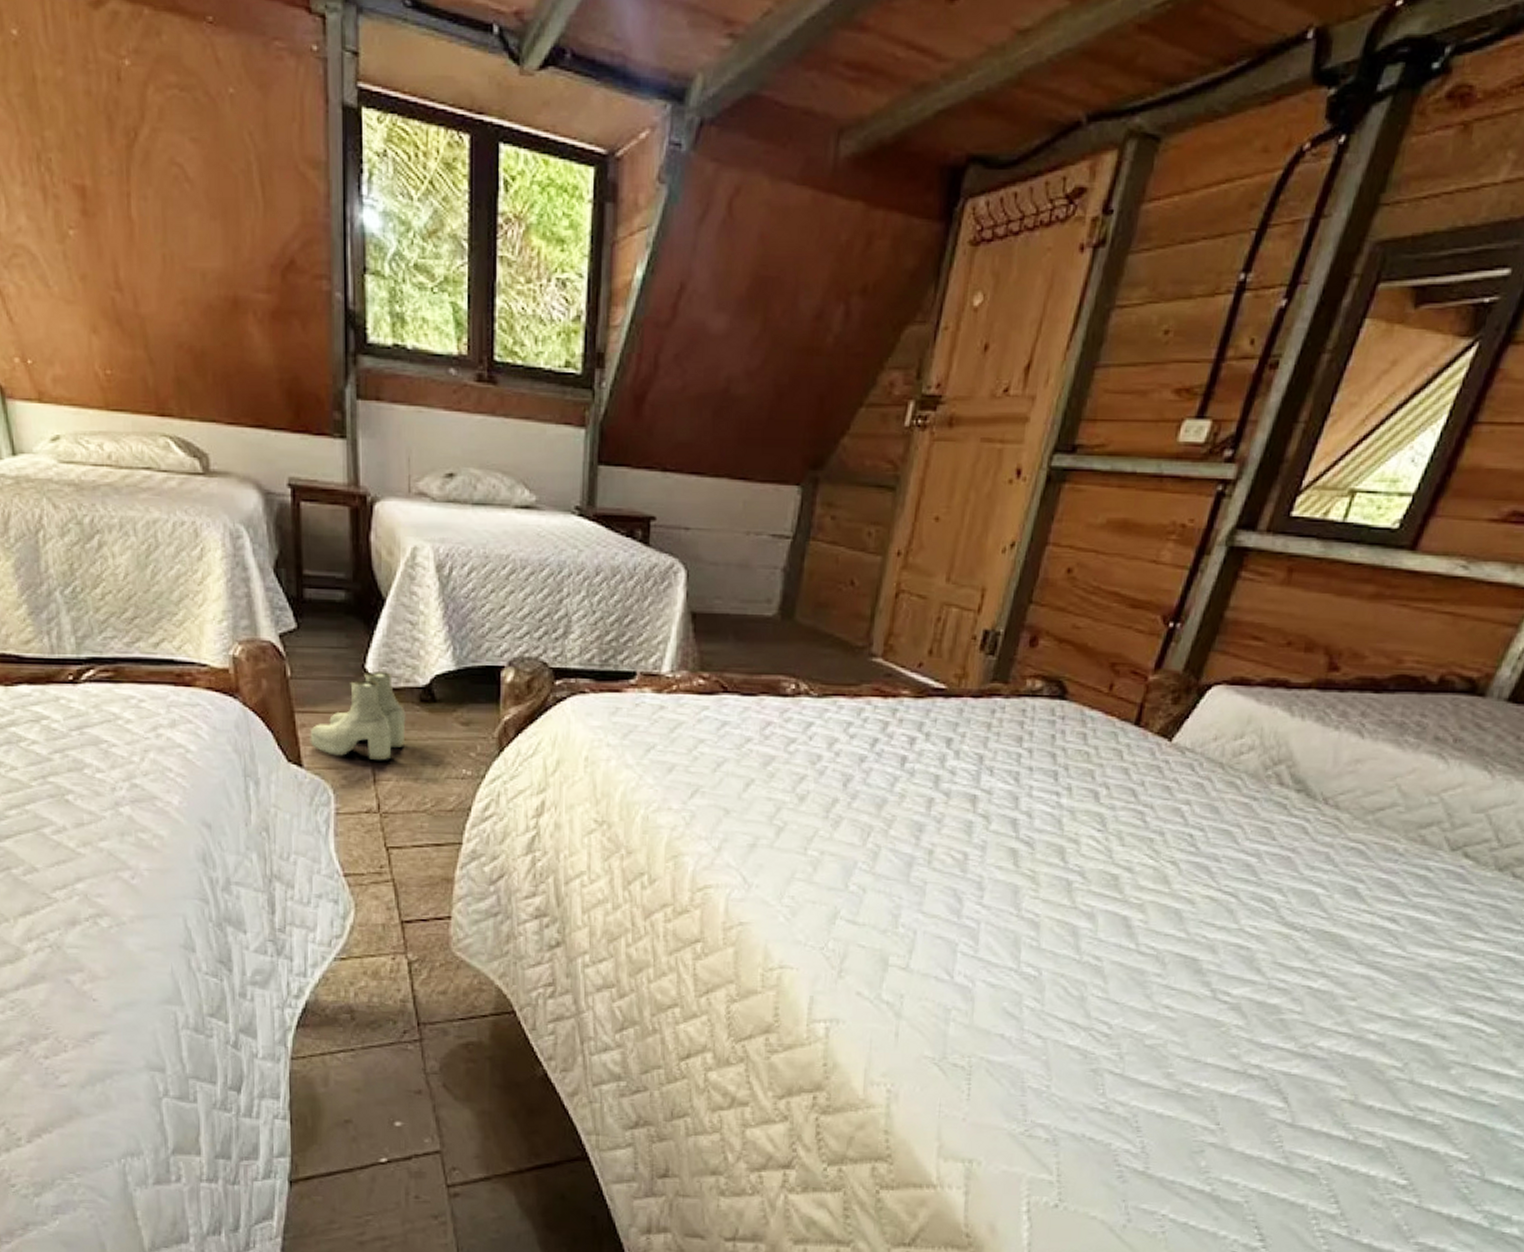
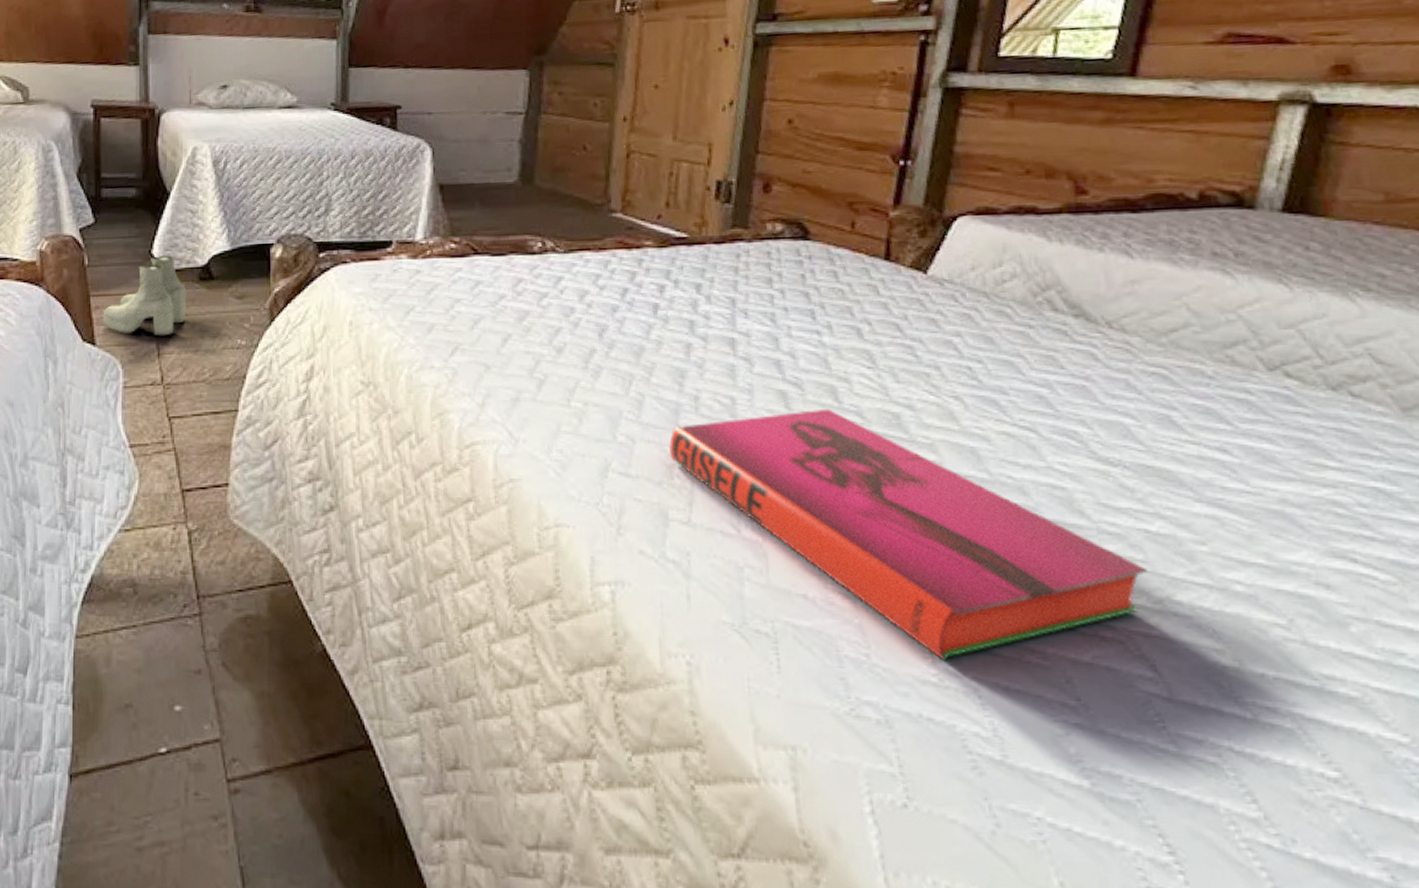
hardback book: none [898,867,1302,1092] -> present [669,408,1148,661]

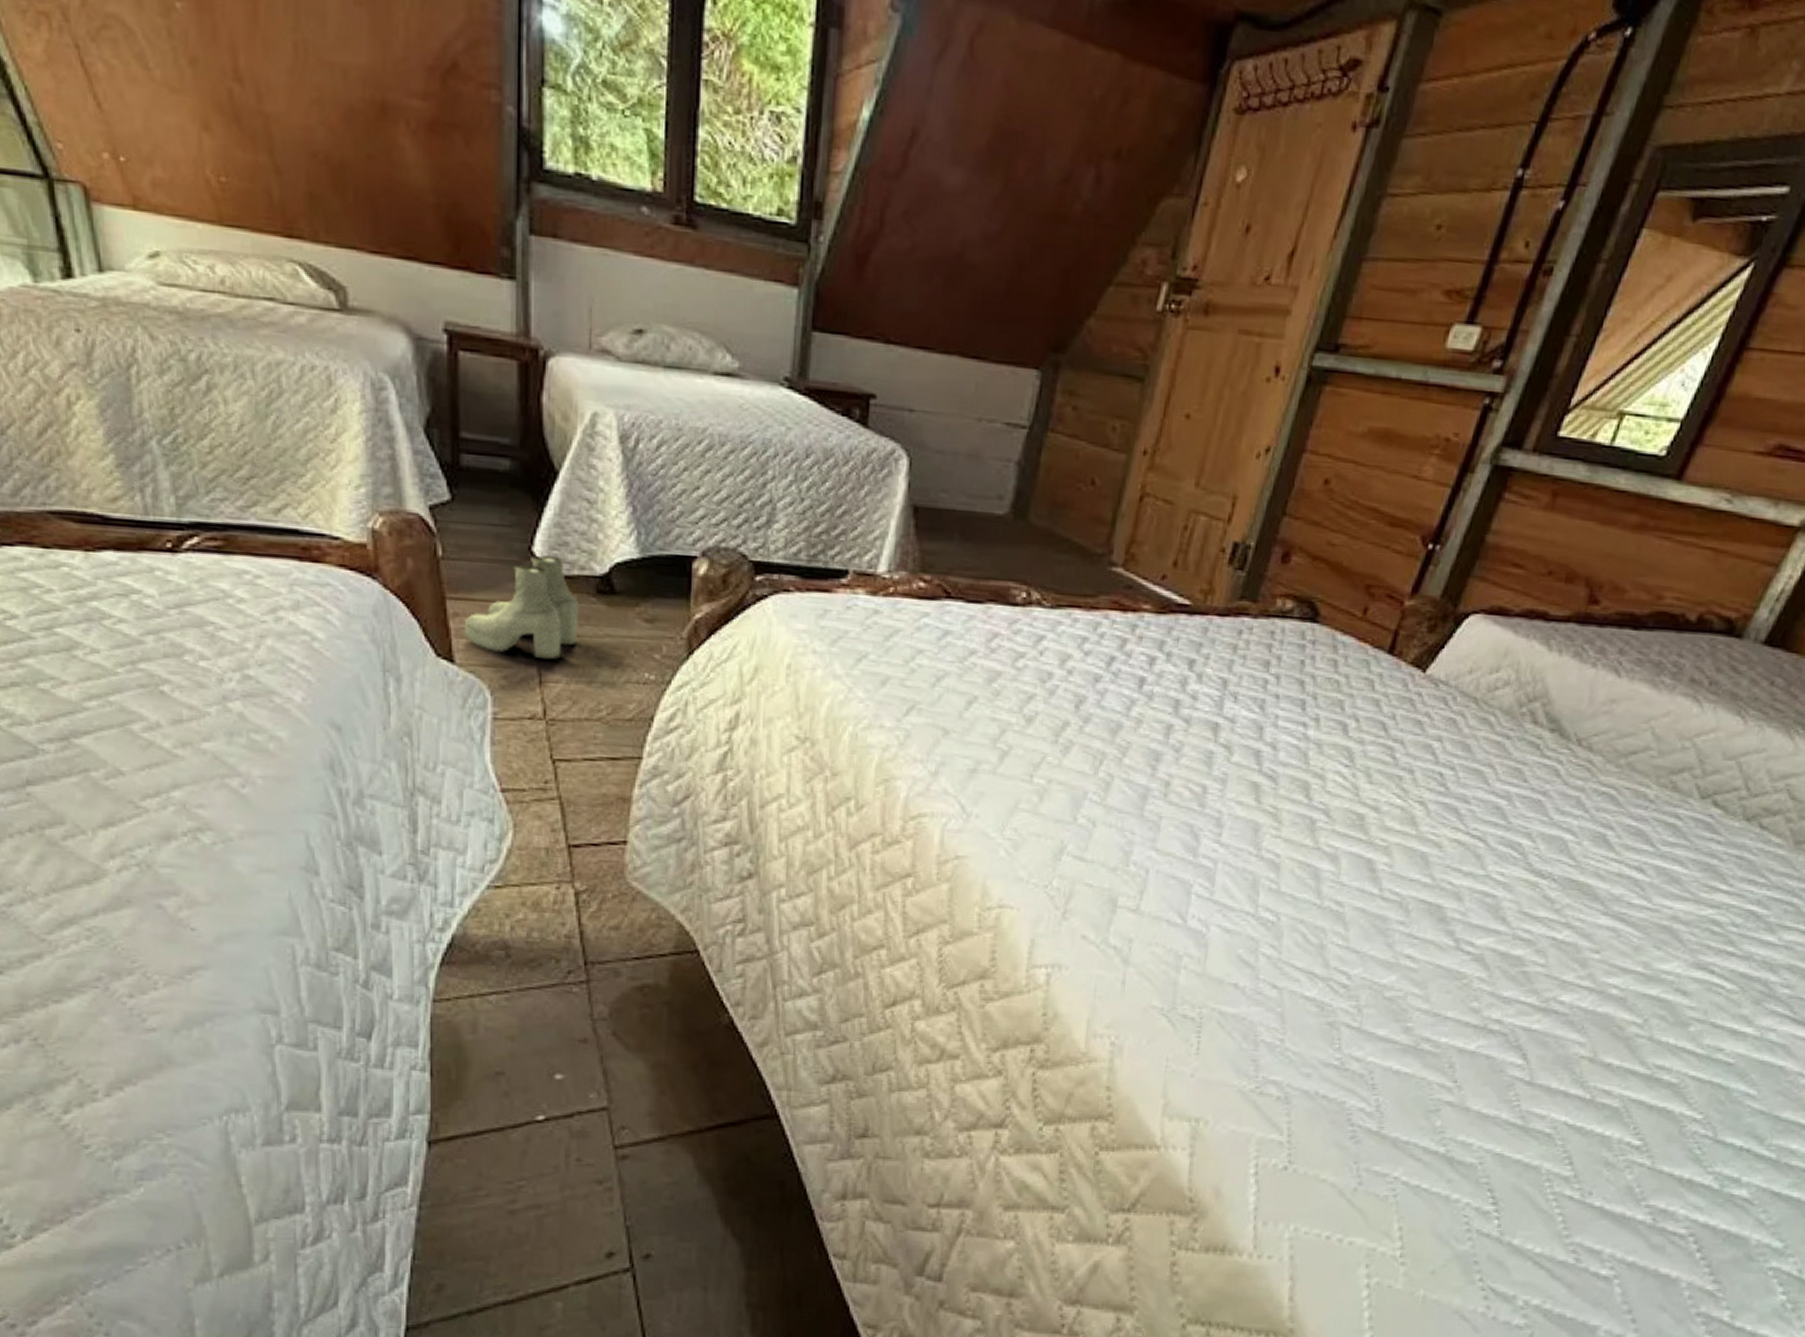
hardback book: present [669,408,1148,661] -> none [1130,804,1545,1047]

